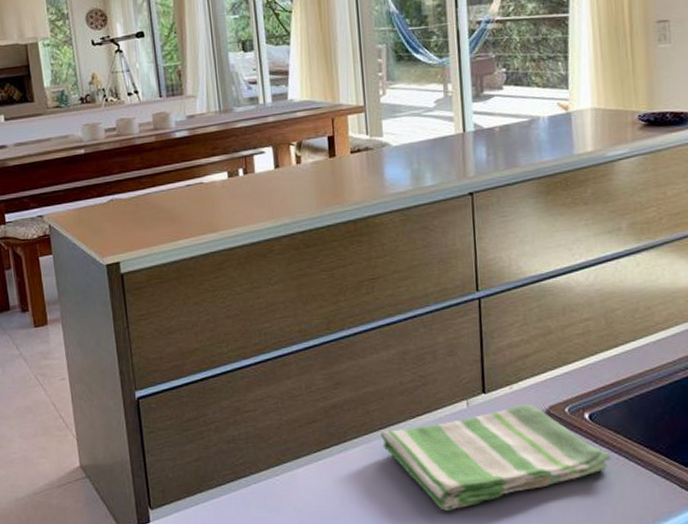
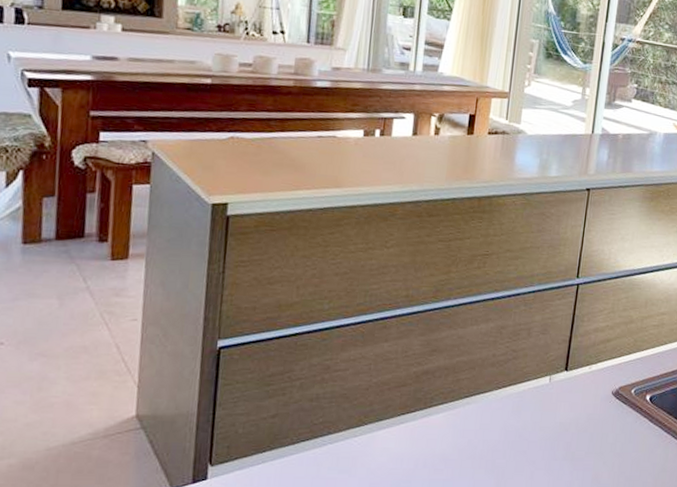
dish towel: present [380,404,611,511] -> none [465,383,661,477]

